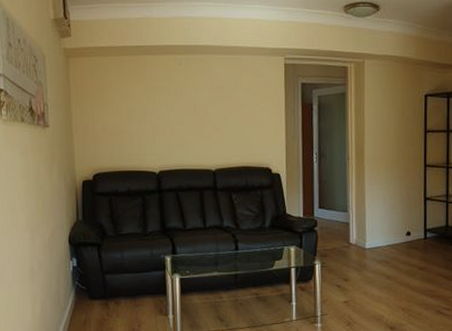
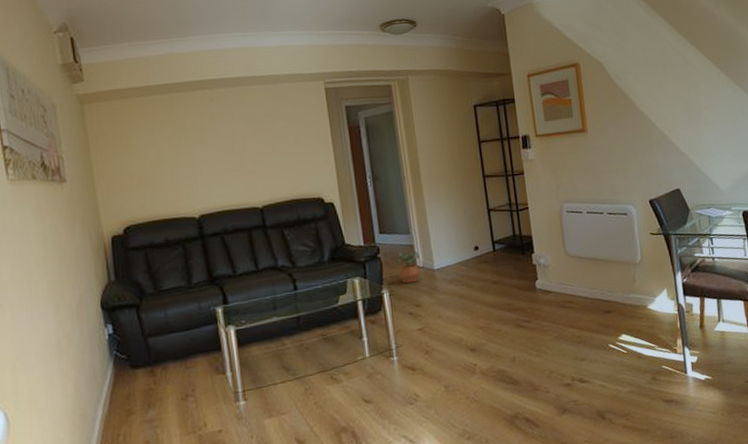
potted plant: none [330,228,354,258] -> present [395,251,422,284]

